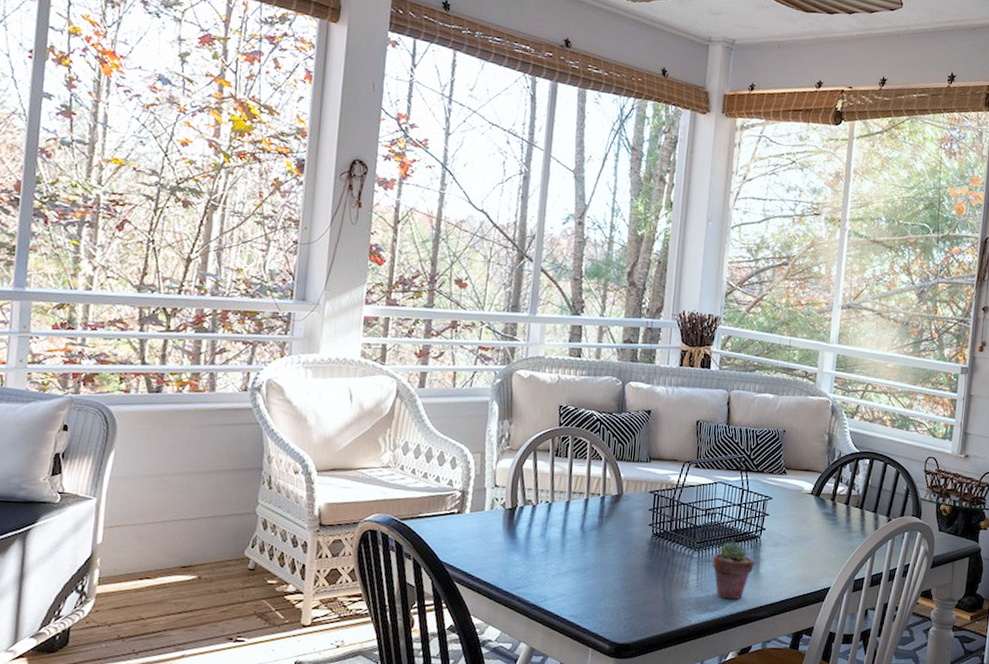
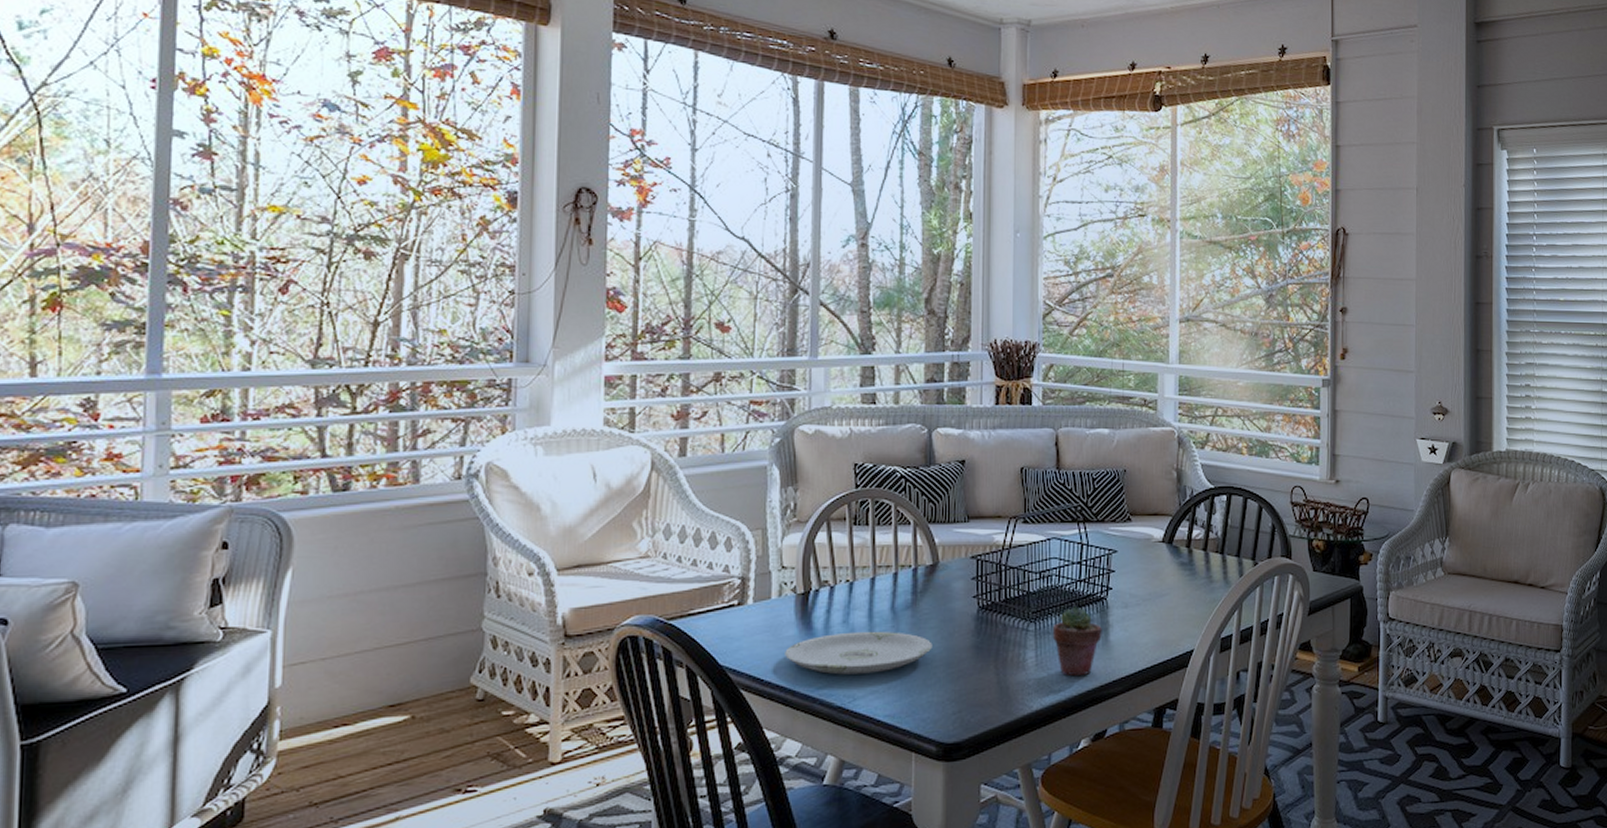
plate: none [492,544,613,580] -> present [785,631,933,675]

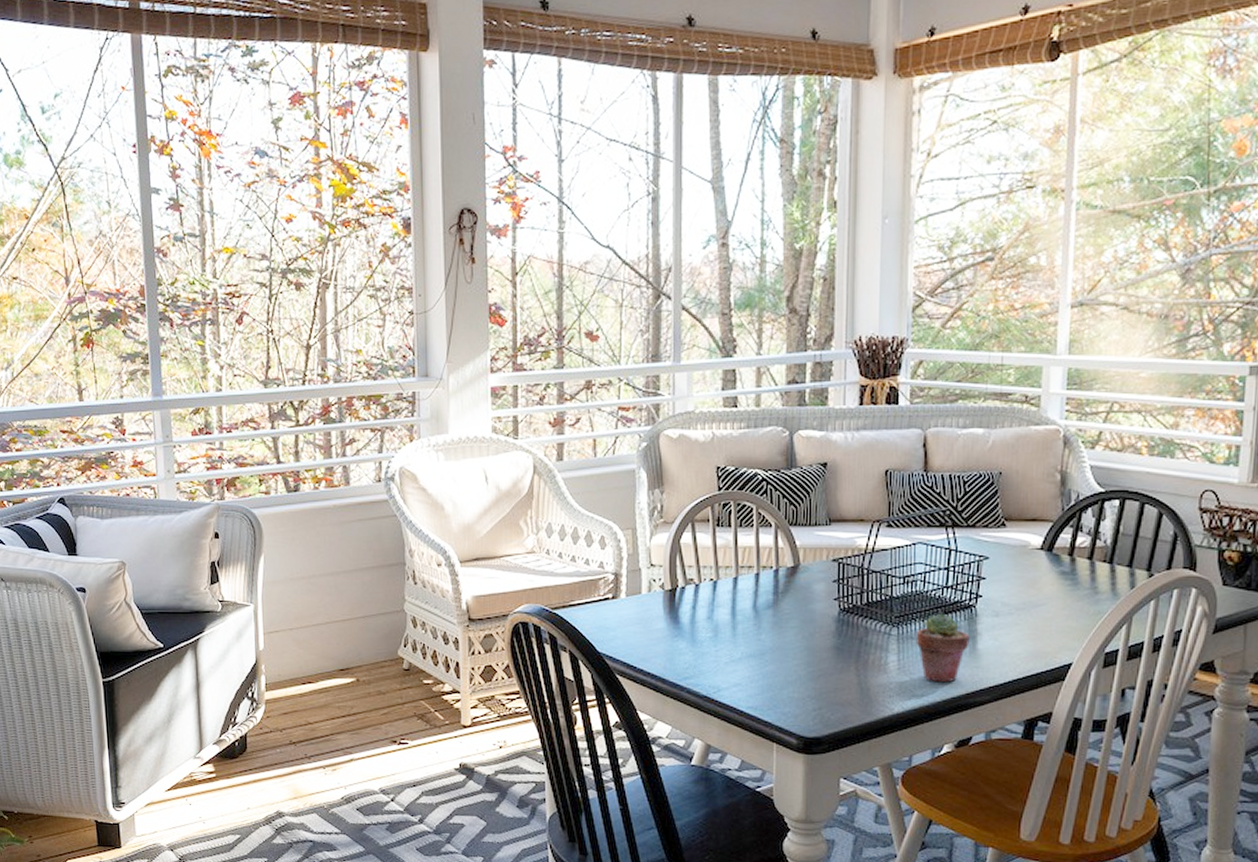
plate: present [785,631,933,675] -> none [655,627,793,667]

